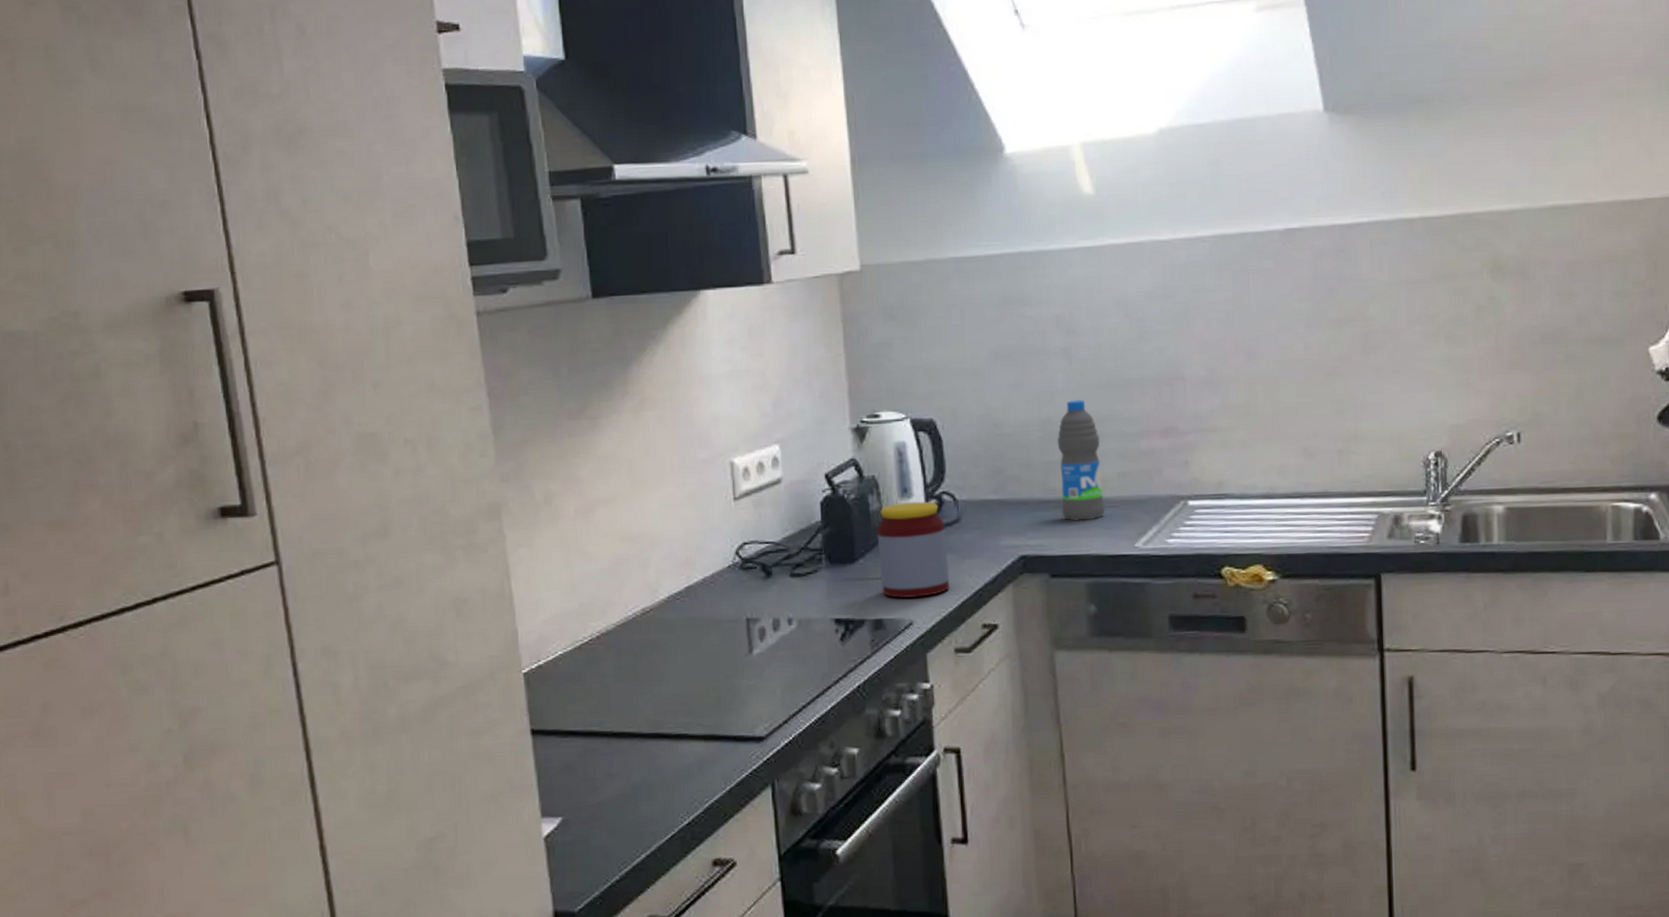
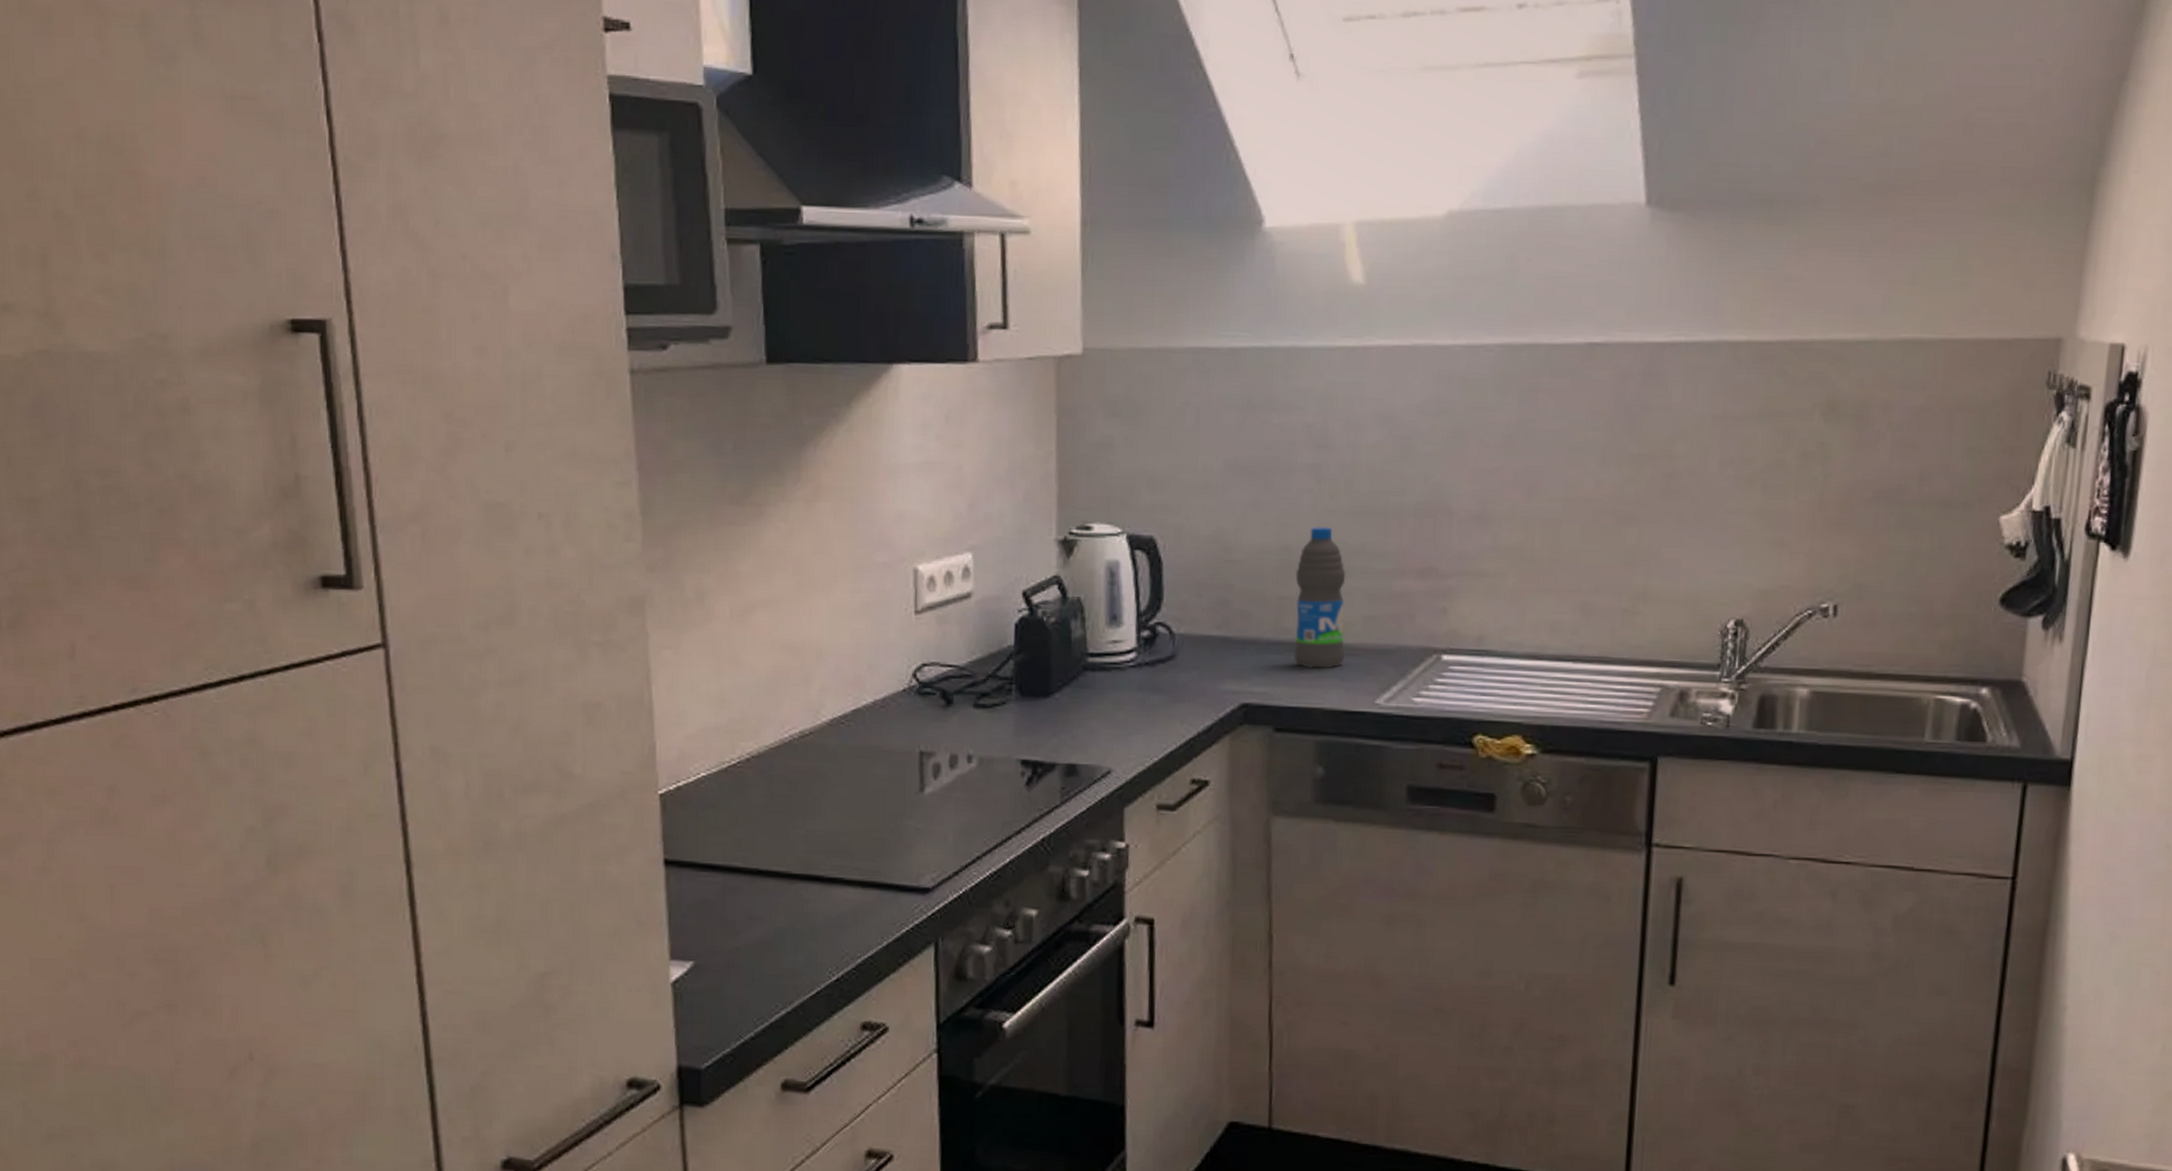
jar: present [877,501,950,598] -> none [1077,631,1159,743]

